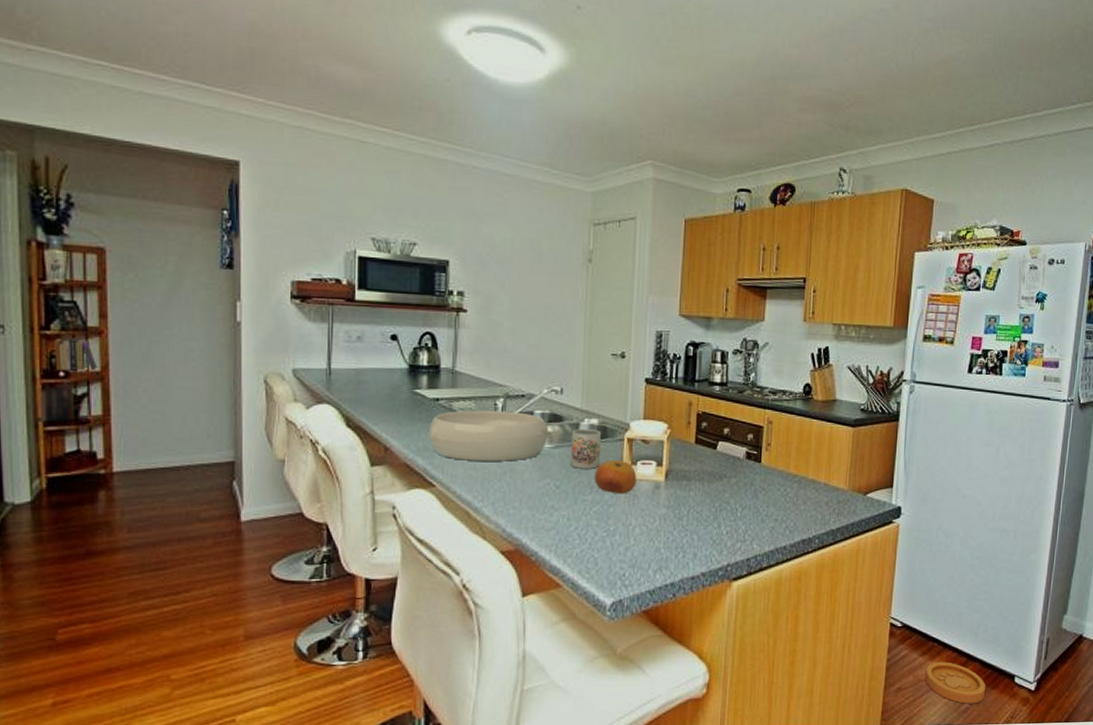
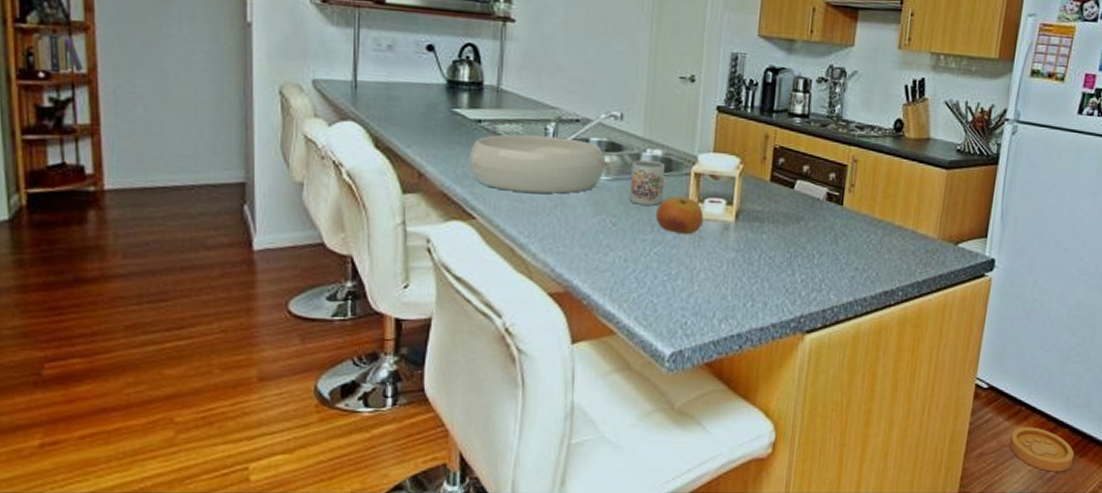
books: present [35,383,76,423] -> none [11,85,59,131]

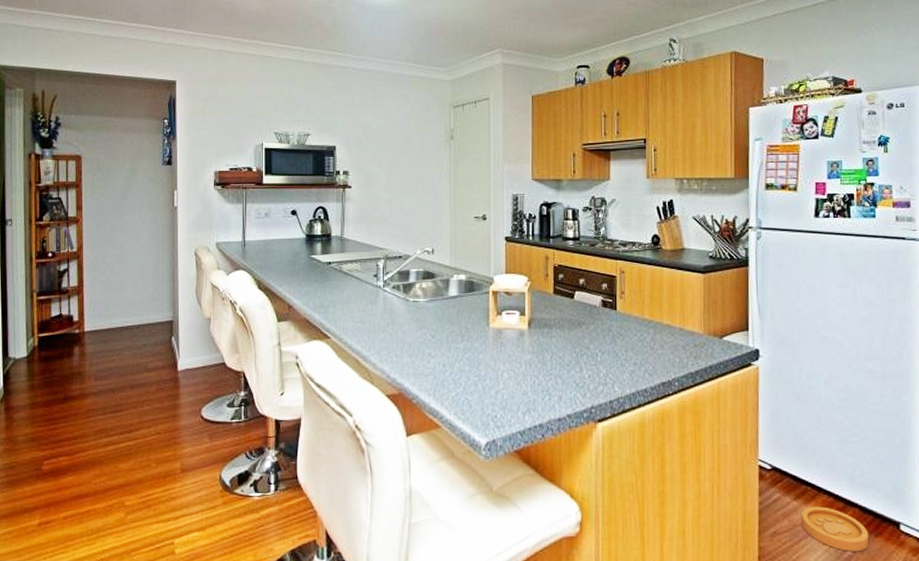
books: none [11,85,59,131] -> present [31,261,59,293]
bowl: present [468,134,605,194] -> none [323,271,423,315]
mug: present [629,159,665,206] -> none [443,283,469,319]
fruit: present [655,195,704,235] -> none [464,311,503,342]

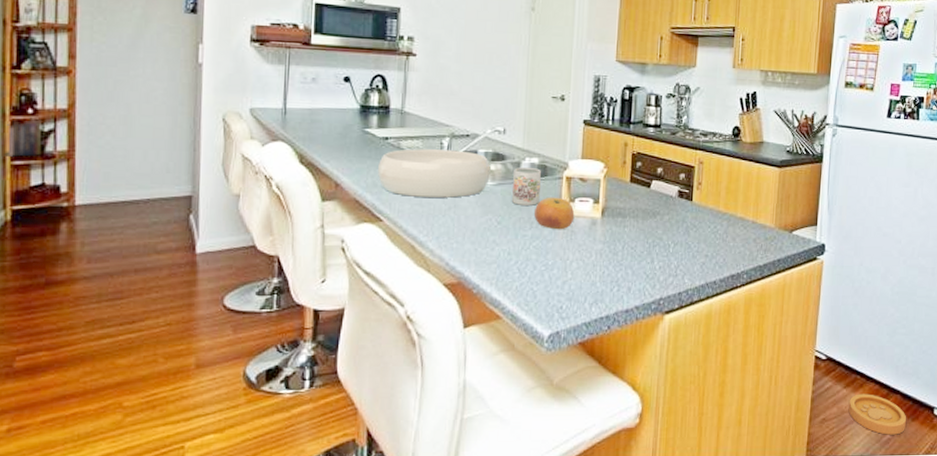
books: present [46,226,75,253] -> none [24,77,65,109]
bowl: none [323,271,423,315] -> present [377,149,491,198]
mug: none [443,283,469,319] -> present [511,166,541,206]
fruit: none [464,311,503,342] -> present [533,197,575,230]

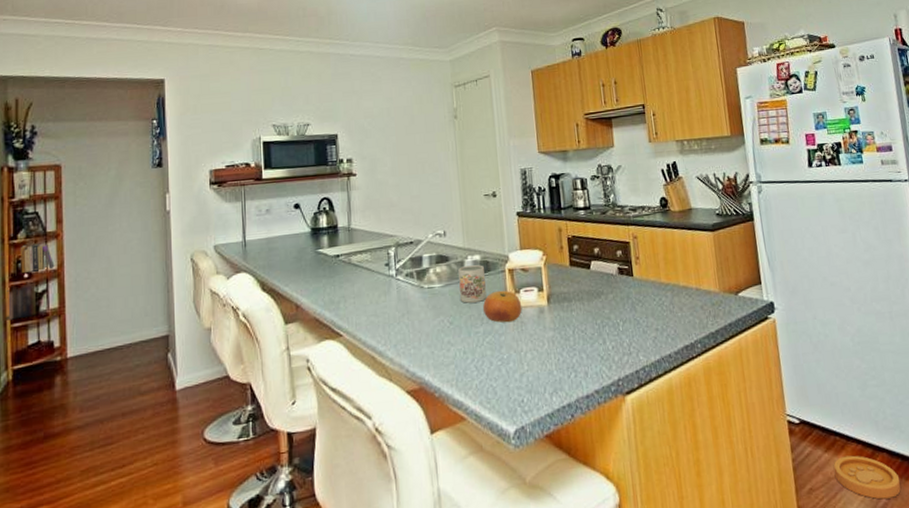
books: none [24,77,65,109] -> present [21,243,55,274]
bowl: present [377,149,491,198] -> none [332,258,437,309]

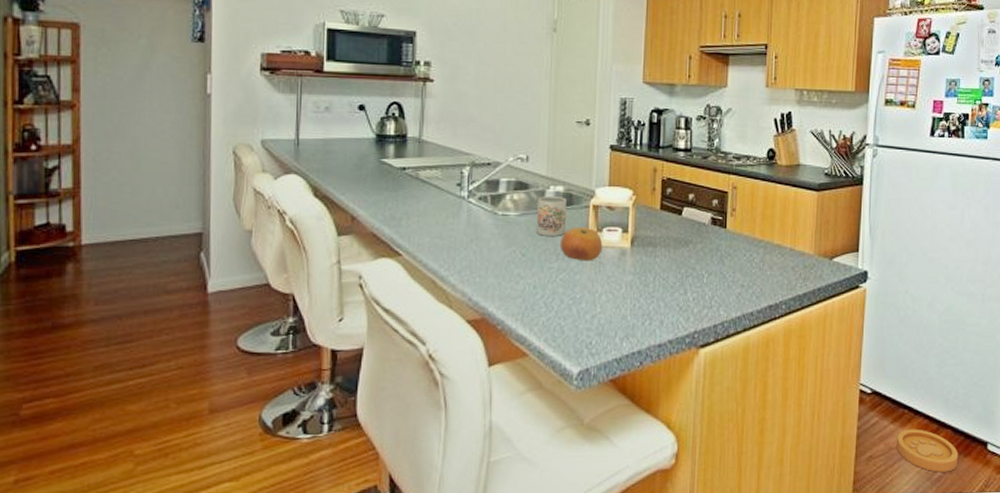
books: present [21,243,55,274] -> none [27,112,69,145]

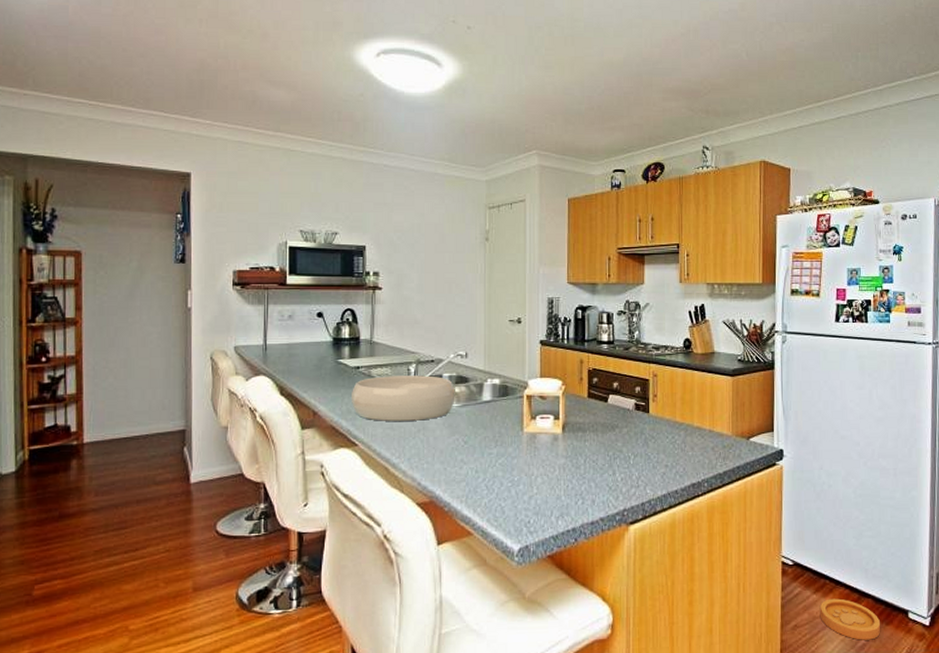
books: present [6,156,46,196] -> none [21,367,54,402]
bowl: none [395,179,514,230] -> present [350,375,455,421]
mug: present [536,195,566,236] -> none [476,387,503,425]
fruit: present [559,226,603,262] -> none [498,415,537,447]

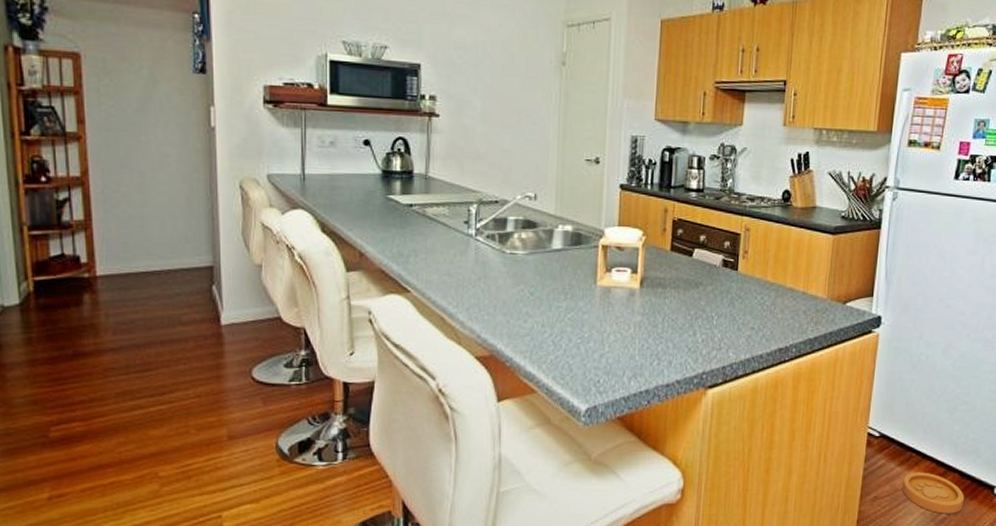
books: none [21,367,54,402] -> present [20,188,59,227]
bowl: present [350,375,455,421] -> none [402,216,522,268]

